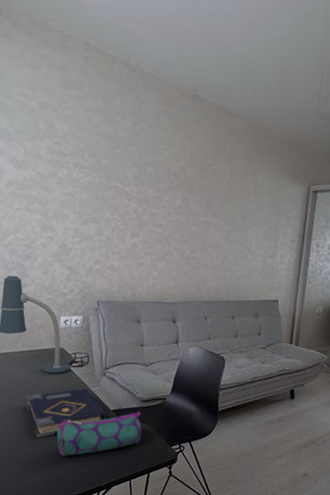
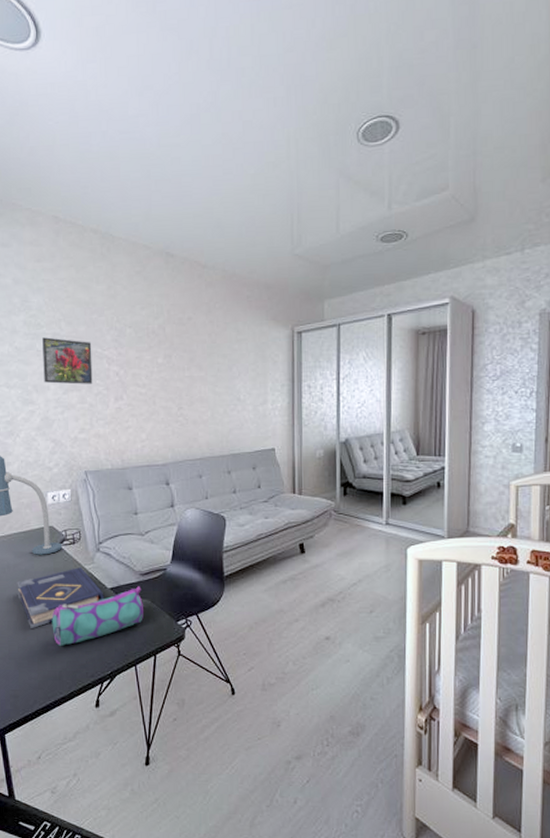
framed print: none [64,166,113,218] -> present [42,337,93,385]

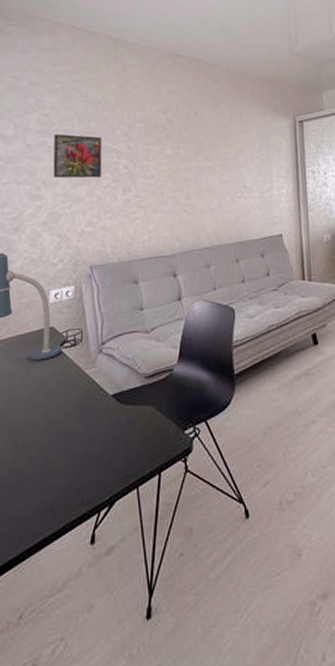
book: present [17,567,105,628] -> none [10,372,105,448]
pencil case: present [51,586,143,646] -> none [46,391,147,468]

